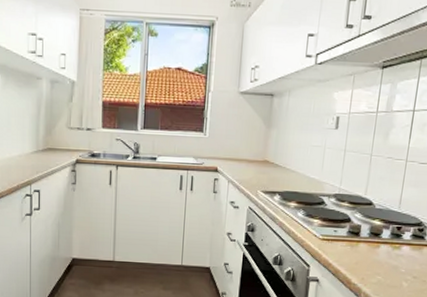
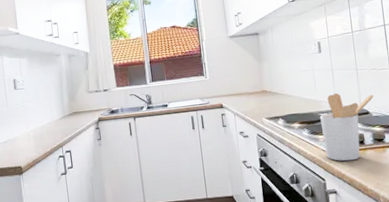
utensil holder: none [317,176,382,251] -> present [319,93,374,161]

